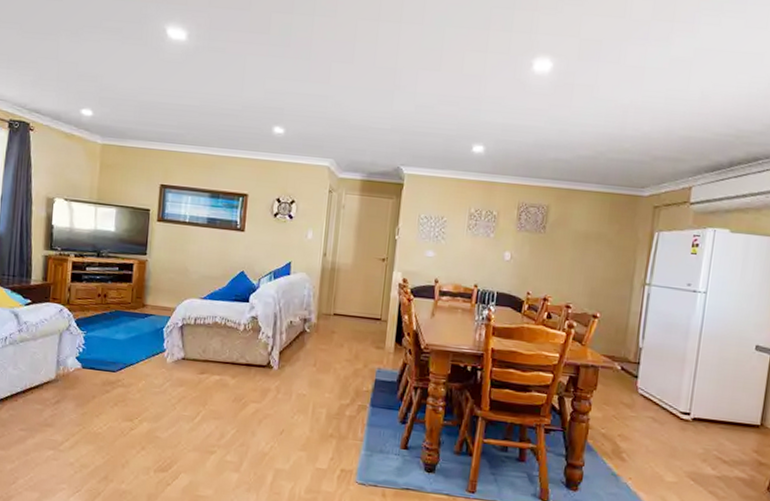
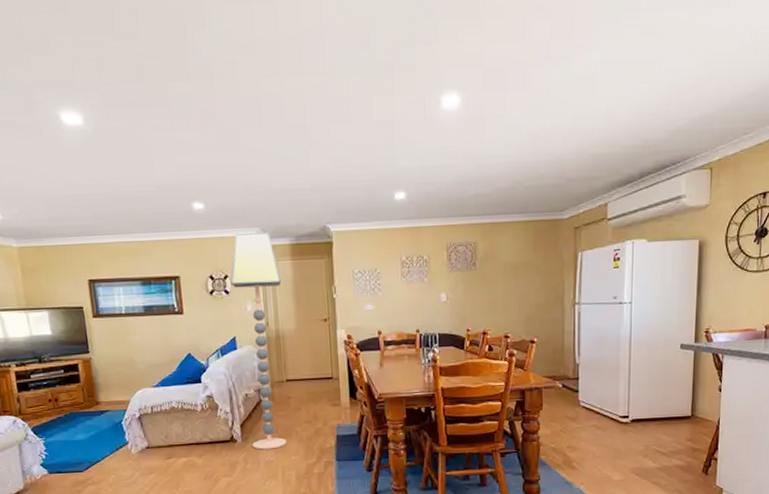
floor lamp: none [288,161,347,383] -> present [230,232,287,450]

